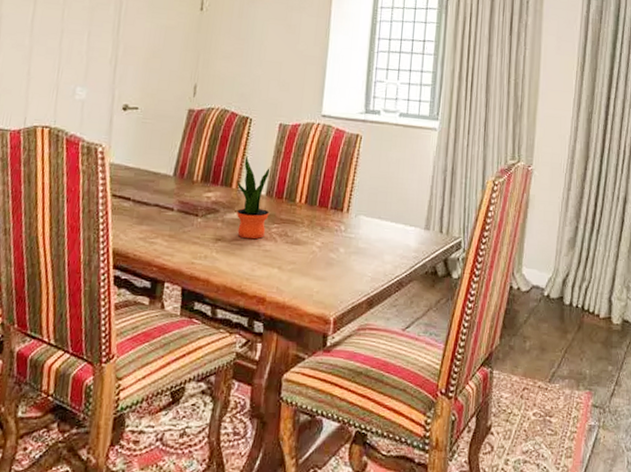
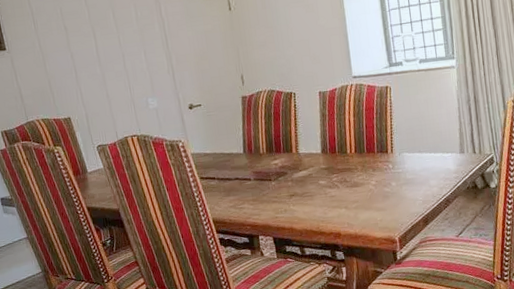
potted plant: present [237,156,271,240] -> none [295,124,328,191]

